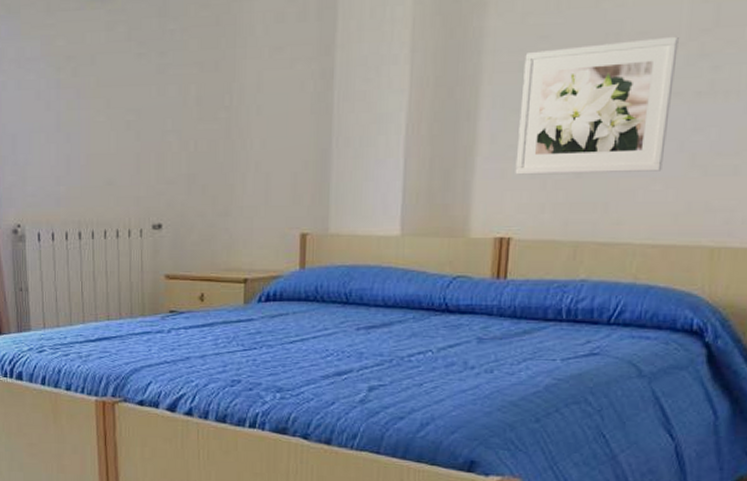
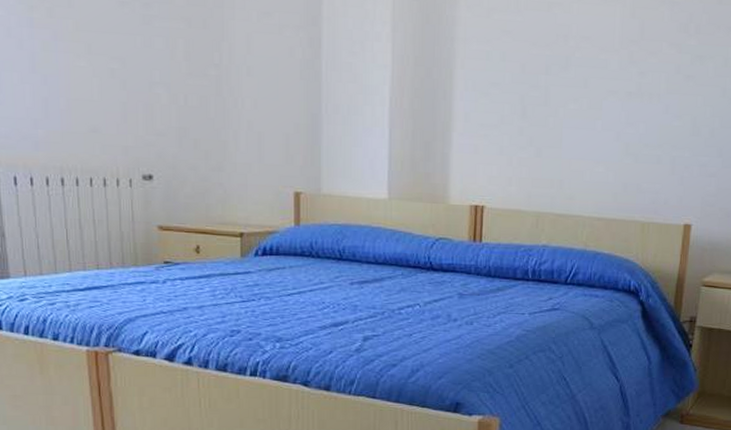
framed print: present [515,36,679,175] -> none [486,43,613,156]

